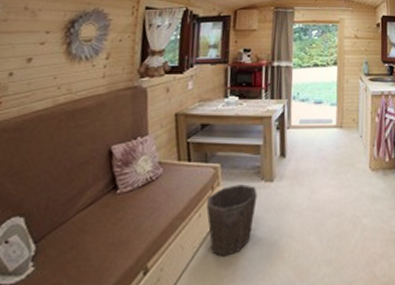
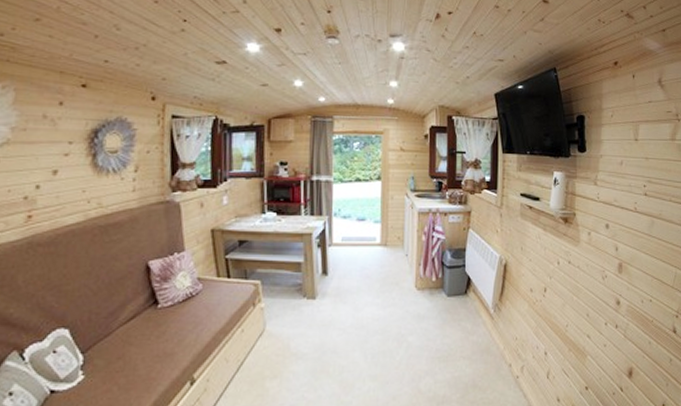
waste bin: present [206,184,257,257] -> none [249,301,300,370]

